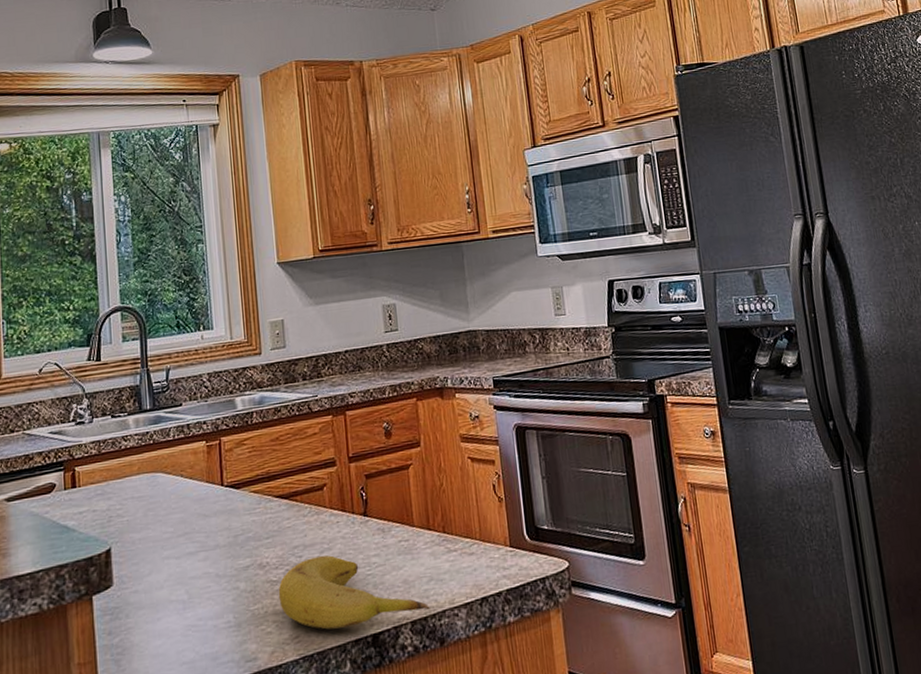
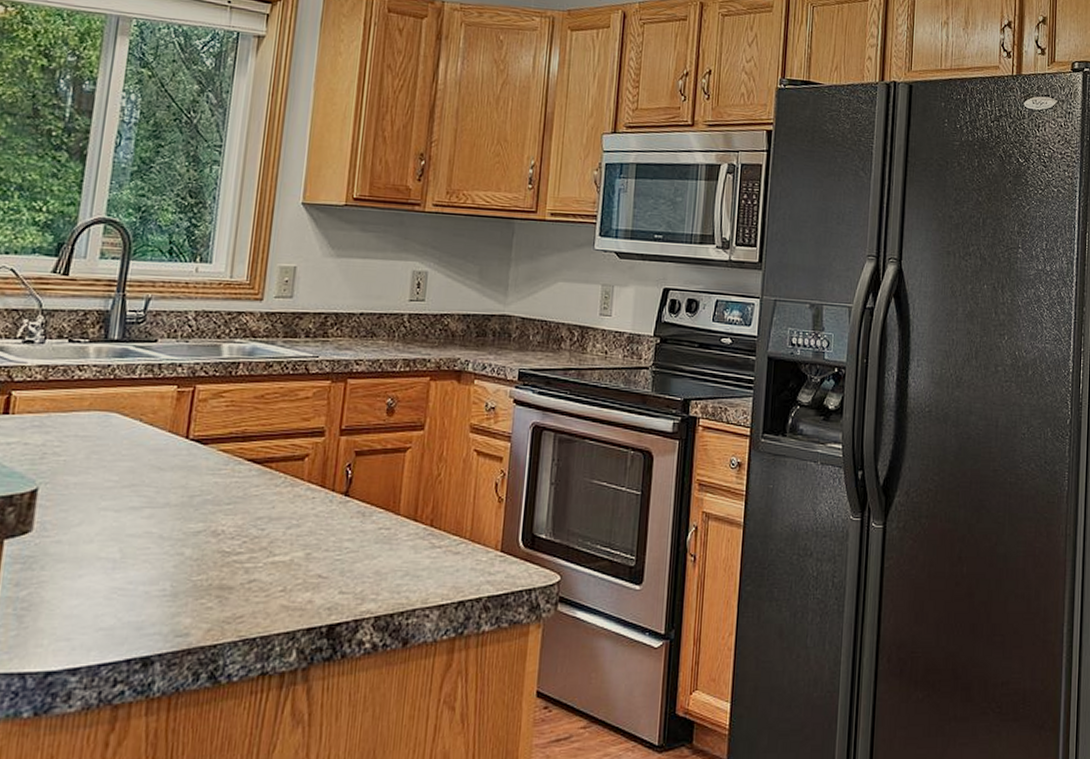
fruit: present [278,555,430,630] -> none [228,532,399,613]

